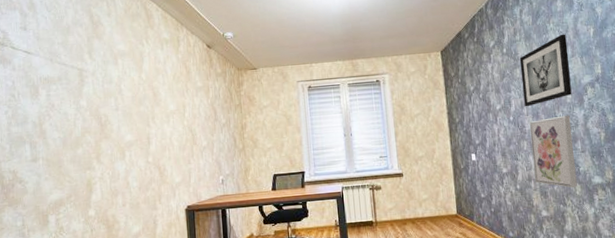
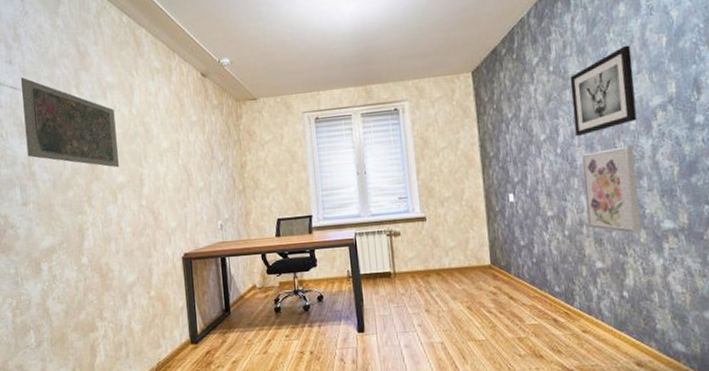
road map: none [34,42,128,128] -> present [20,77,119,168]

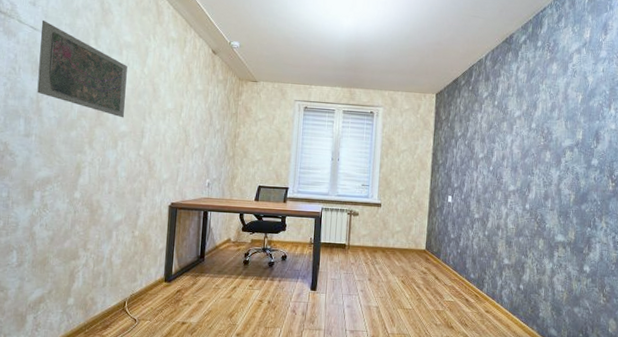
wall art: present [569,45,637,137] -> none [505,96,556,160]
wall art: present [581,145,642,235] -> none [503,173,546,243]

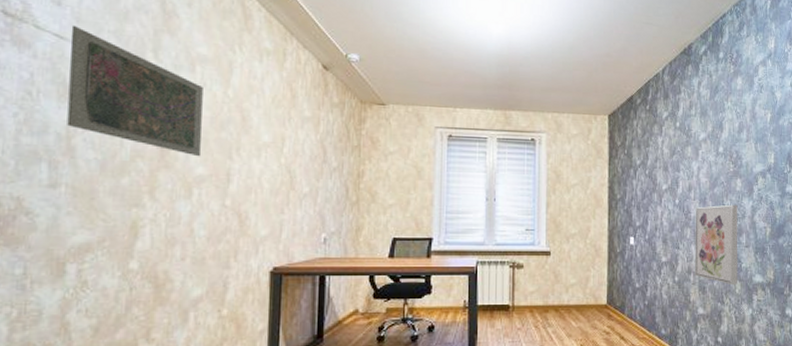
wall art: none [503,173,546,243] -> present [695,204,738,286]

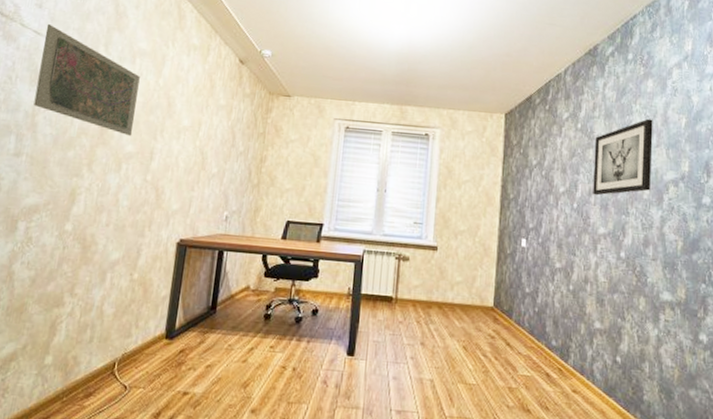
wall art: none [692,115,743,191] -> present [593,119,653,196]
wall art: present [695,204,738,286] -> none [592,212,645,301]

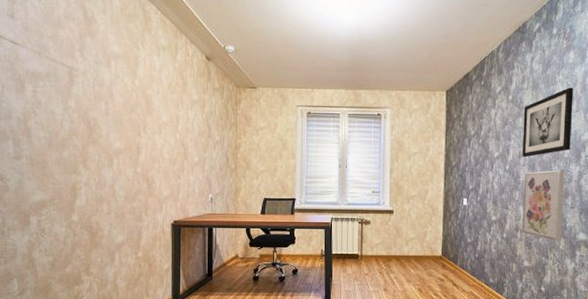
road map: present [33,23,140,137] -> none [22,33,117,134]
wall art: none [592,212,645,301] -> present [522,170,565,242]

